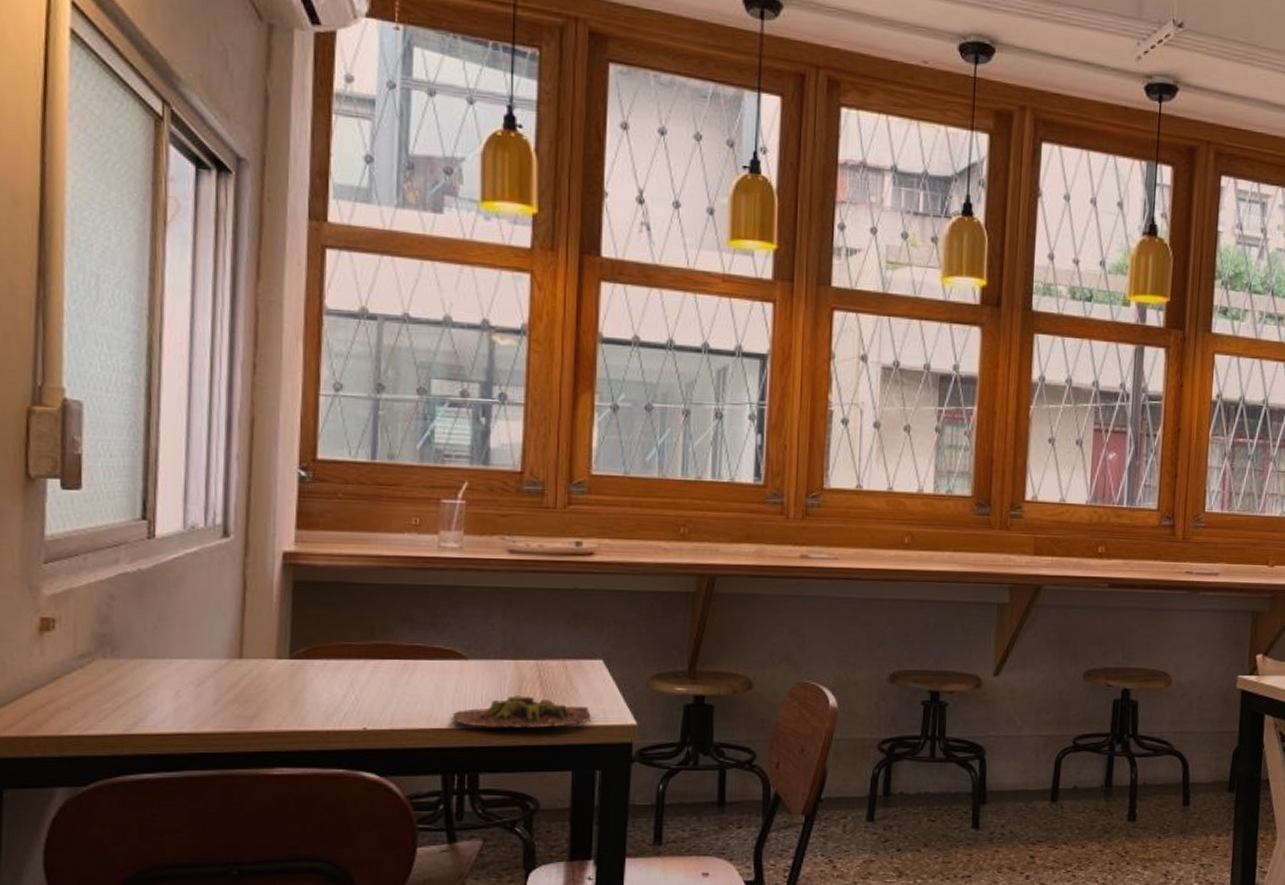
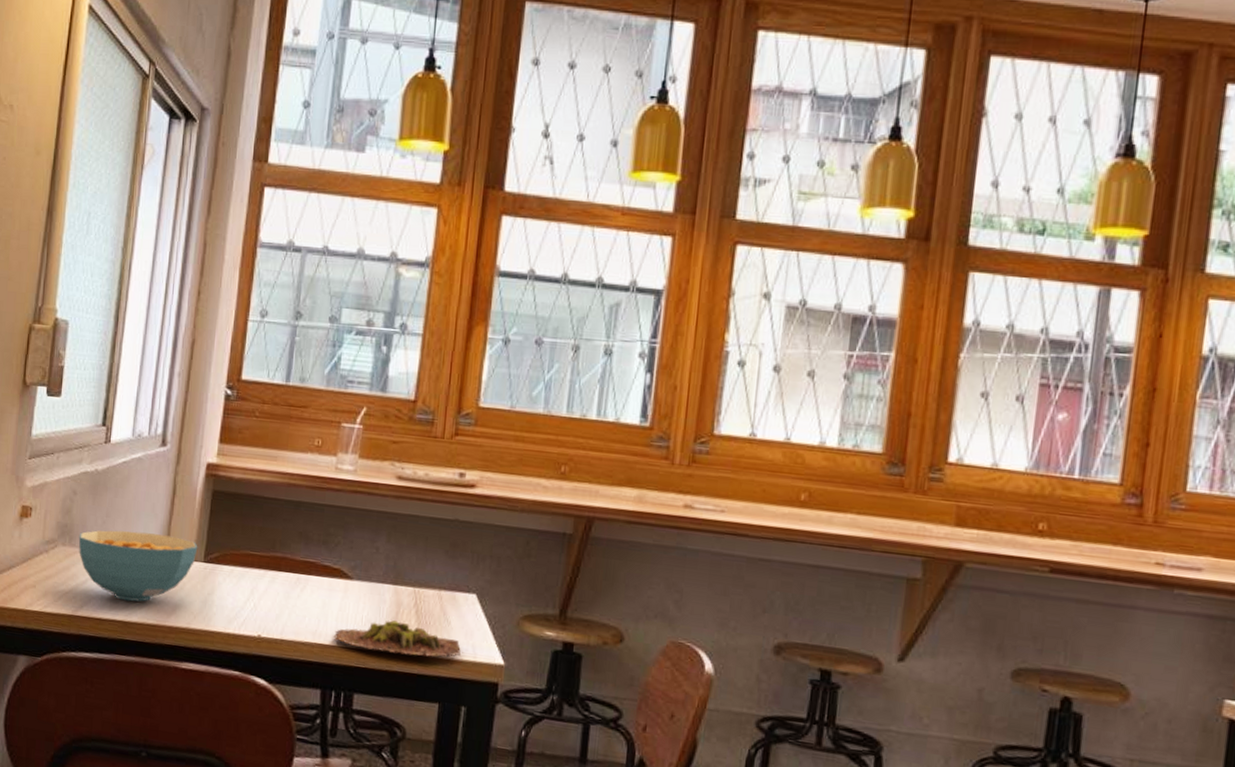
cereal bowl: none [123,634,281,711] -> present [78,530,198,602]

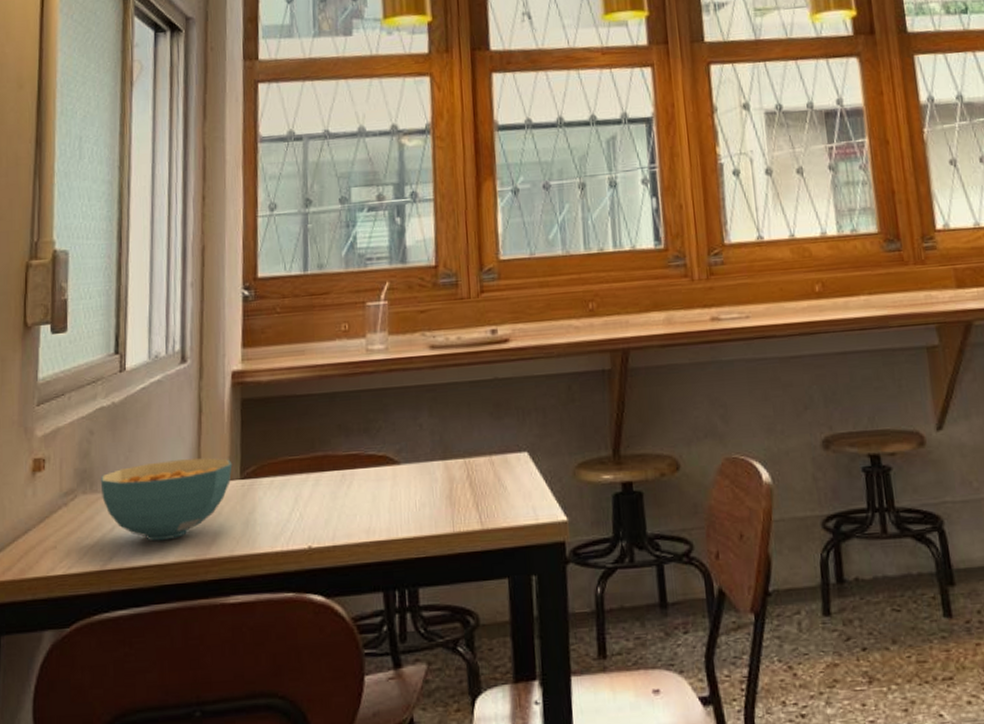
succulent plant: present [334,620,461,657] -> none [389,498,522,536]

